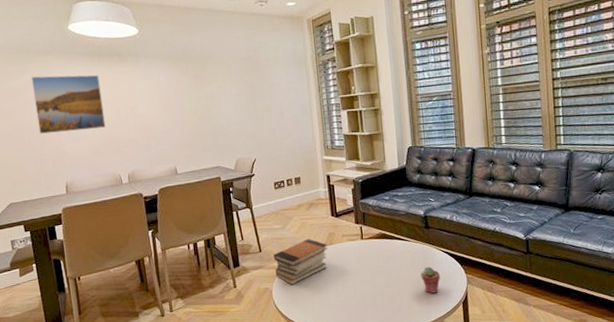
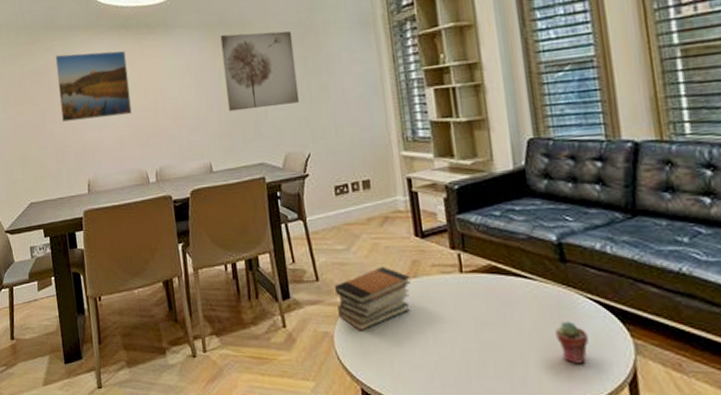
wall art: none [183,64,248,127] -> present [220,31,300,112]

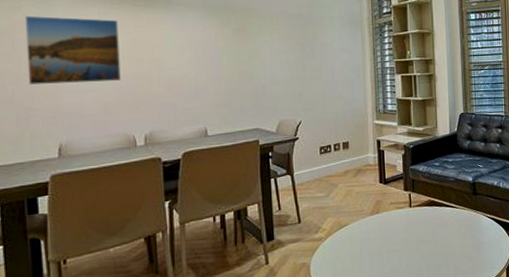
wall art: present [220,31,300,112] -> none [225,18,295,84]
book stack: present [335,267,411,332] -> none [314,207,374,259]
potted succulent: present [555,321,589,364] -> none [467,233,486,261]

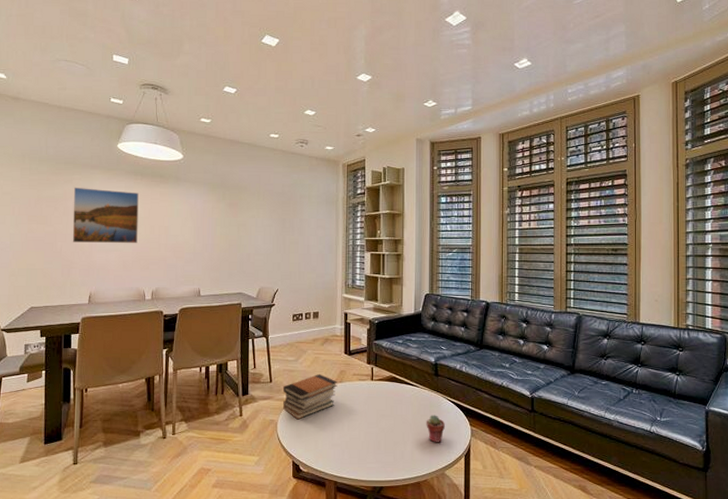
book stack: none [314,207,374,259] -> present [283,374,338,420]
potted succulent: none [467,233,486,261] -> present [426,415,445,443]

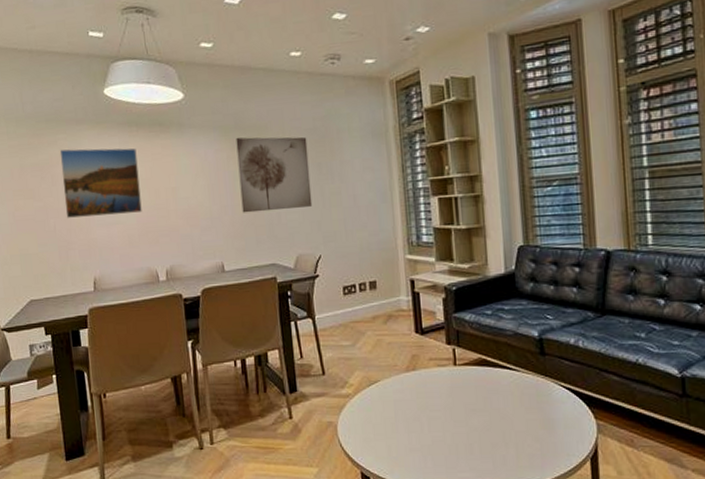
wall art: none [220,194,276,252] -> present [236,137,313,213]
book stack: present [283,374,338,420] -> none [340,361,410,420]
potted succulent: present [426,415,445,443] -> none [533,406,560,443]

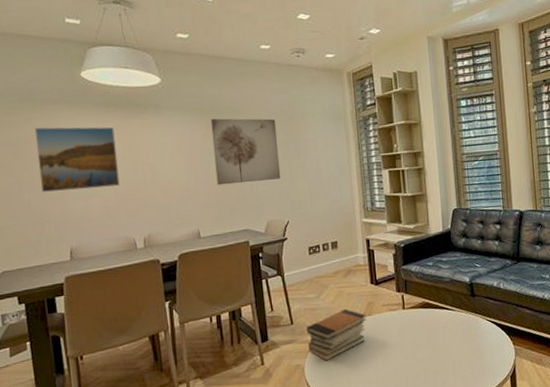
book stack: none [340,361,410,420] -> present [307,309,367,361]

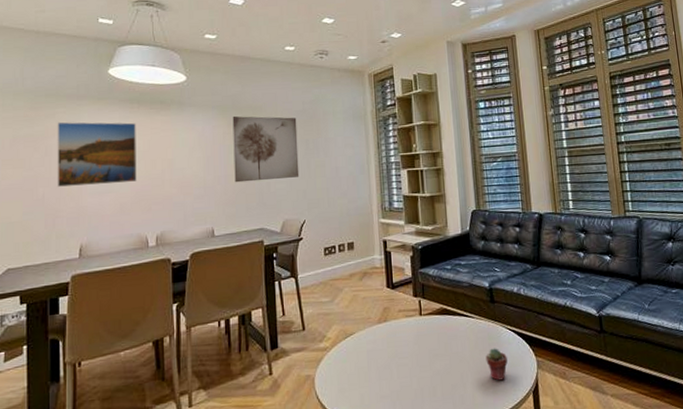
book stack: present [307,309,367,361] -> none [319,315,382,372]
potted succulent: none [466,338,487,367] -> present [486,348,508,381]

